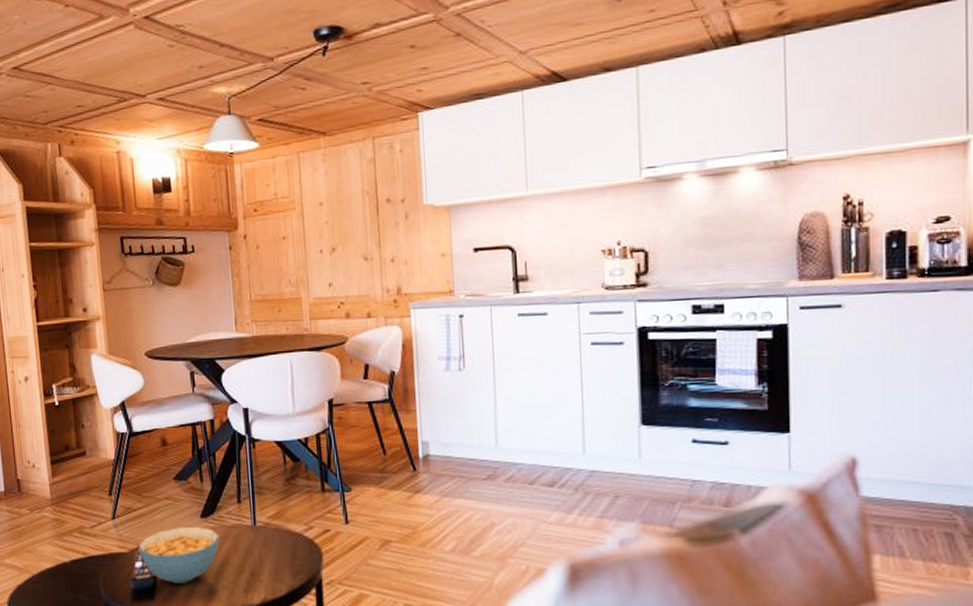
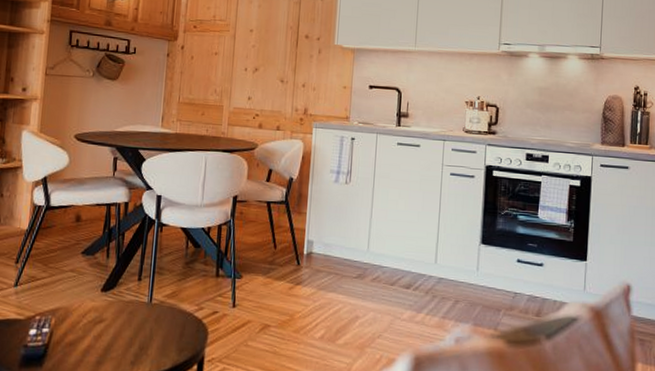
cereal bowl: present [138,527,220,583] -> none [35,299,116,353]

